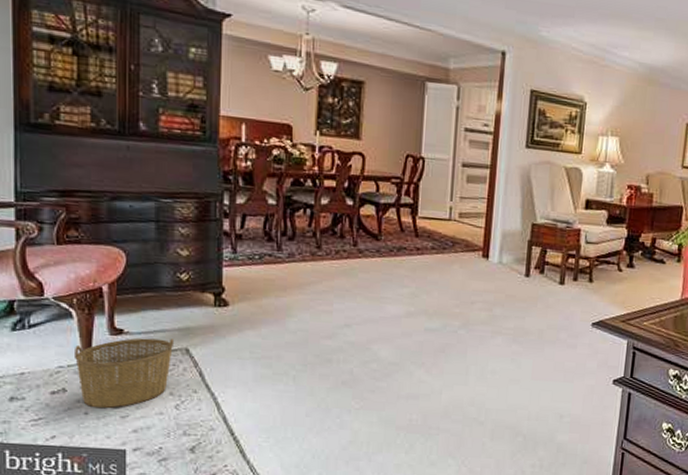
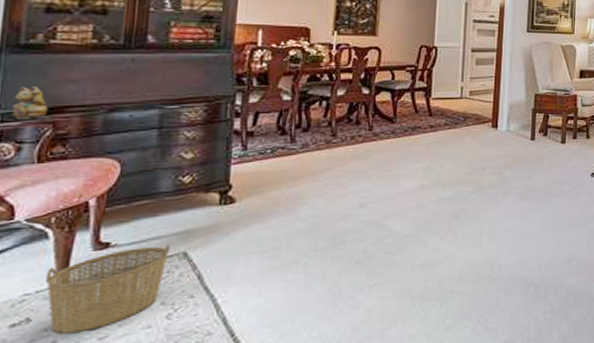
decorative figurine: none [31,167,61,201] -> present [12,87,48,119]

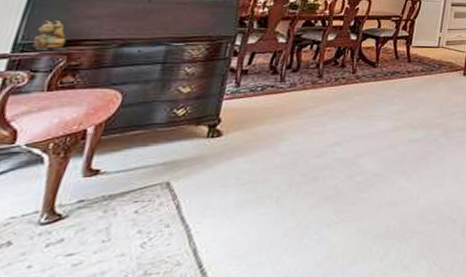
basket: present [46,244,171,334] -> none [29,174,156,259]

